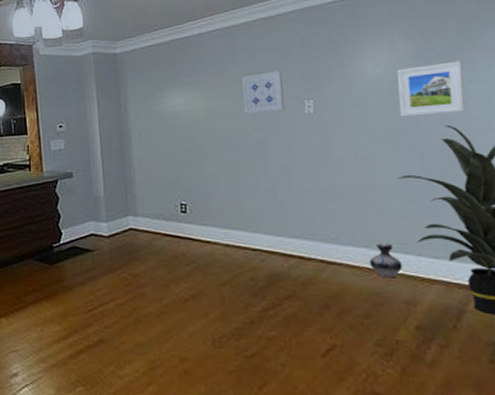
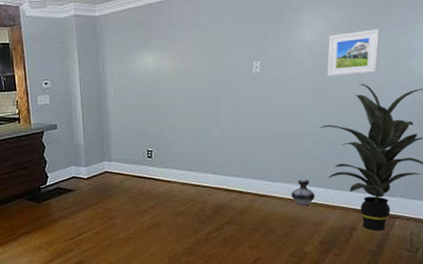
wall art: present [242,70,285,114] -> none [203,35,237,73]

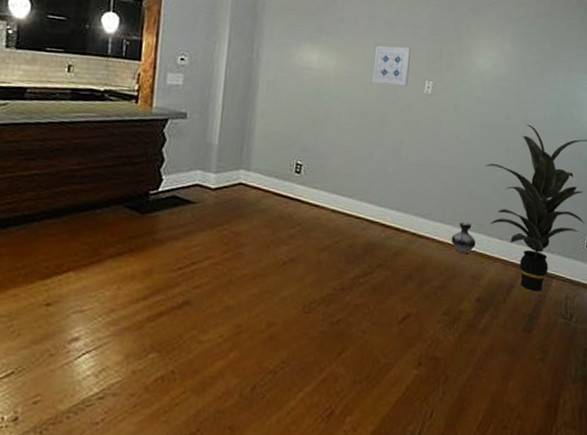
wall art: none [203,35,237,73] -> present [372,45,412,86]
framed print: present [327,28,380,77] -> none [497,68,548,115]

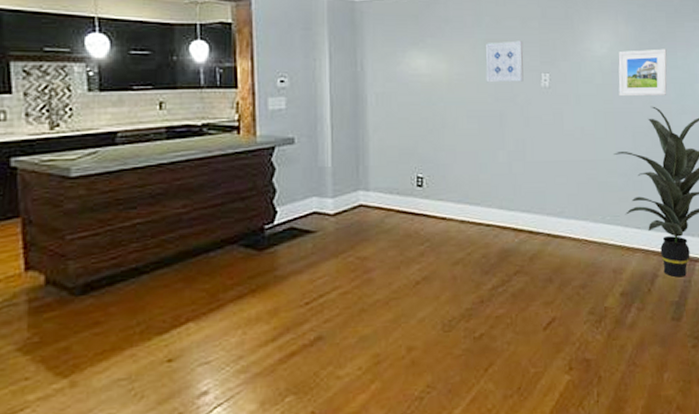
ceramic jug: present [451,221,476,254] -> none [587,215,613,249]
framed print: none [497,68,548,115] -> present [618,49,667,97]

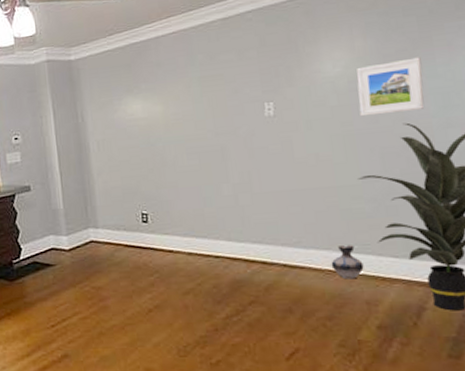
wall art: present [485,41,524,83] -> none [201,73,245,119]
ceramic jug: none [587,215,613,249] -> present [331,244,364,280]

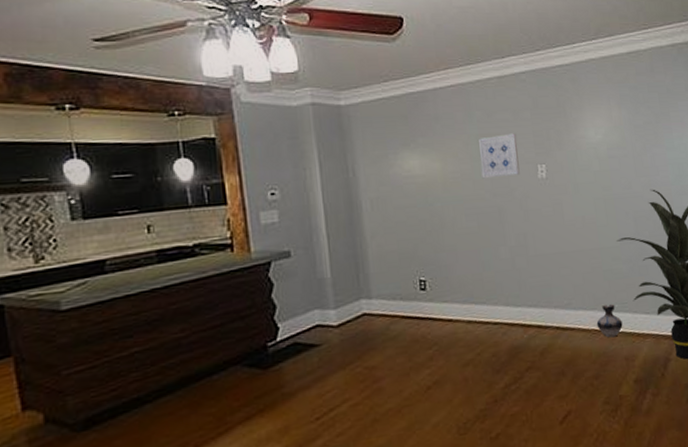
wall art: none [201,73,245,119] -> present [479,133,520,179]
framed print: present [356,57,424,117] -> none [614,130,665,182]

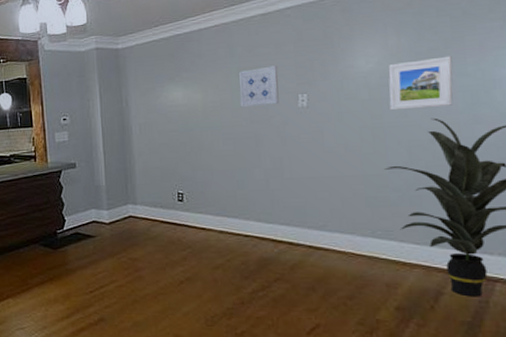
ceramic jug: present [596,304,623,338] -> none [354,229,386,263]
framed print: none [614,130,665,182] -> present [388,56,453,111]

